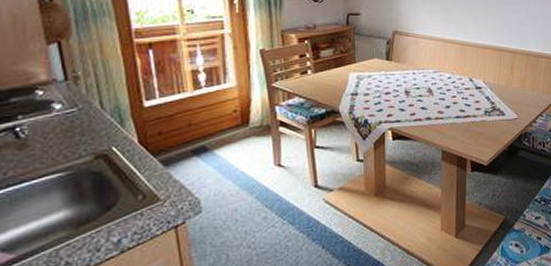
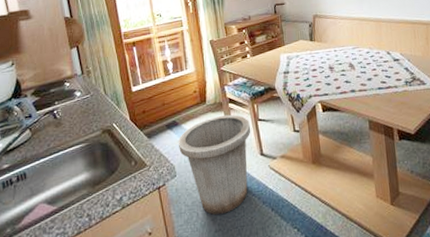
trash can: none [206,139,305,256] -> present [178,114,251,215]

